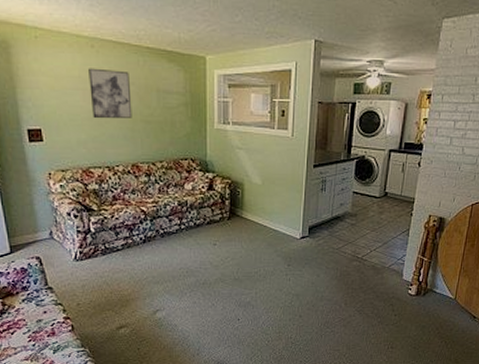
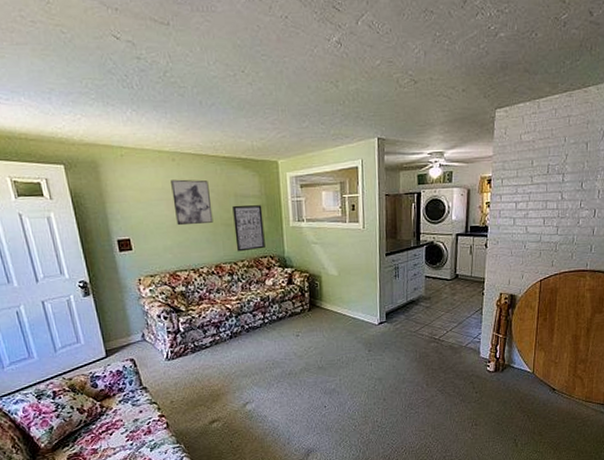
wall art: none [154,101,187,152] -> present [232,205,265,252]

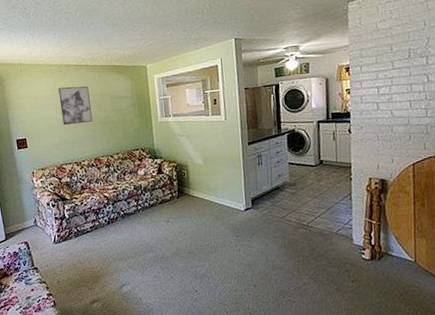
wall art: present [232,205,265,252] -> none [108,104,137,146]

